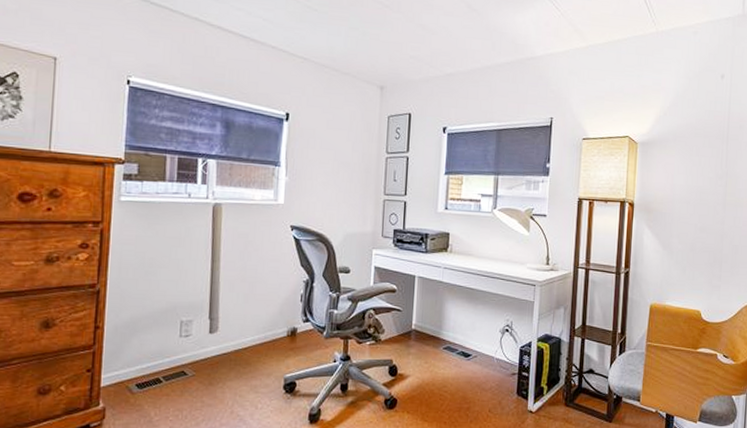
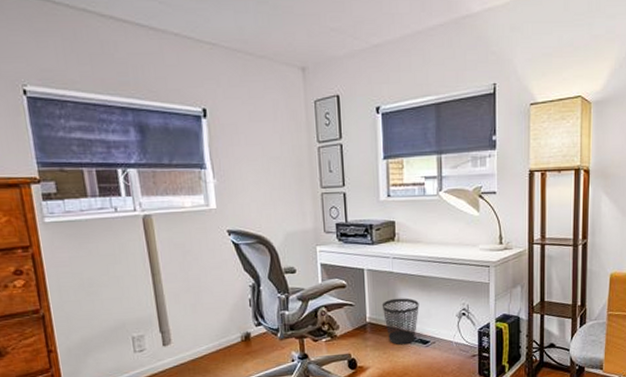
wastebasket: none [428,308,465,356] -> present [381,298,419,345]

